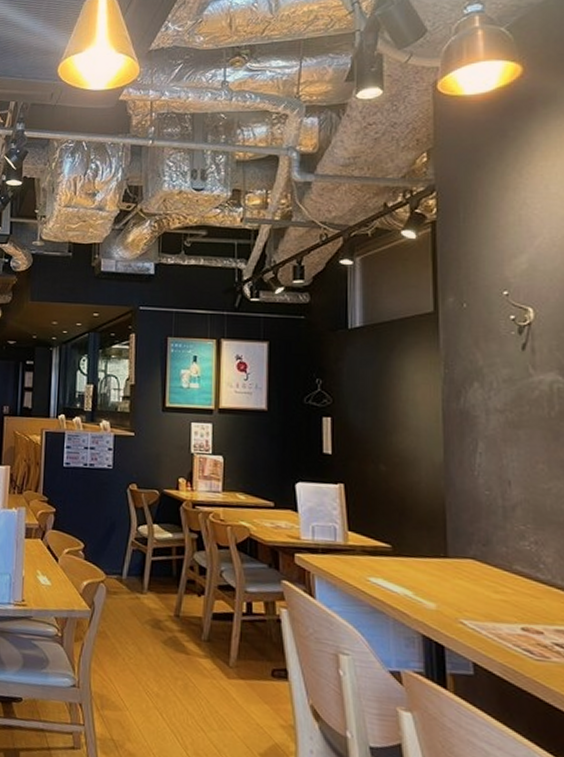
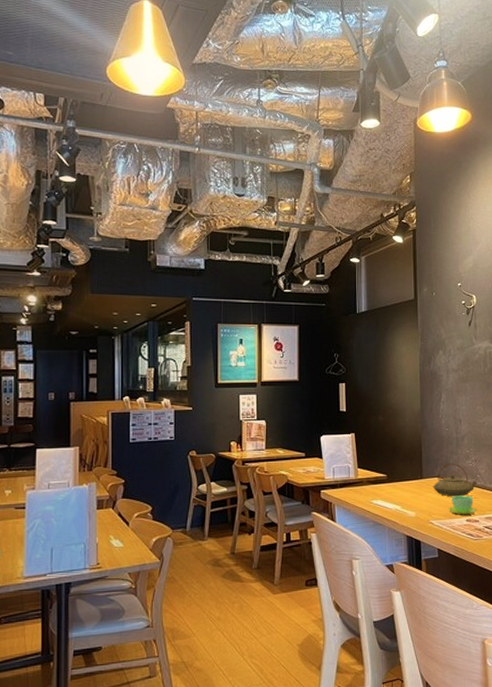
teapot: none [464,541,540,592] -> present [433,463,477,497]
cup: none [490,589,540,622] -> present [448,495,477,515]

